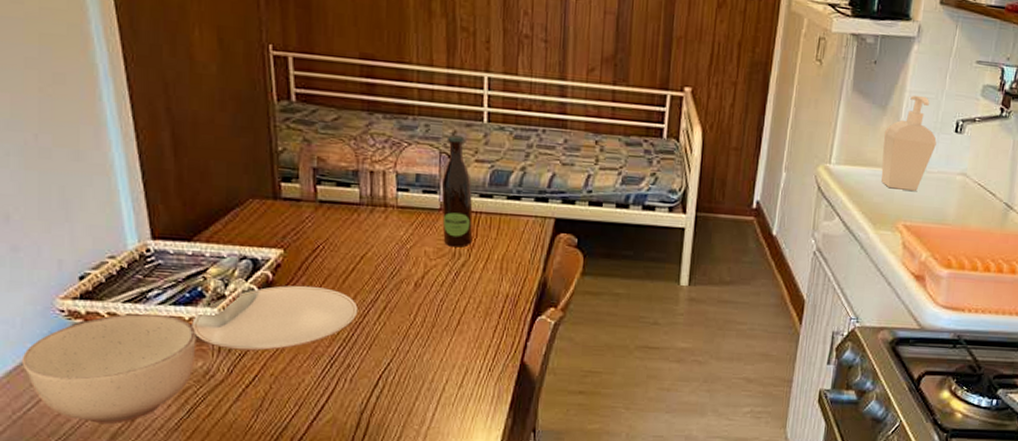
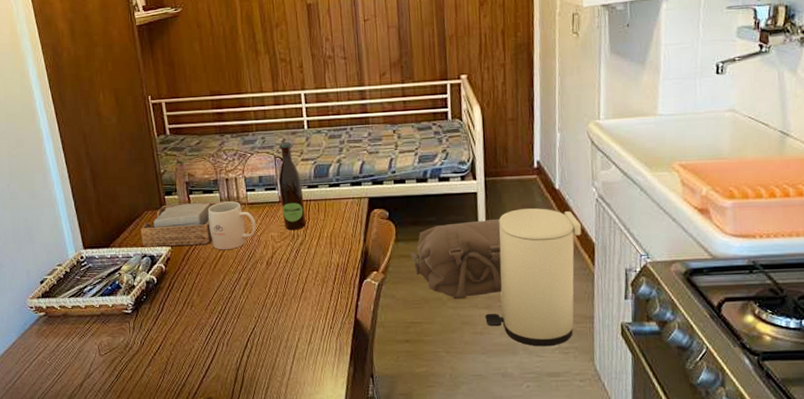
bowl: present [21,313,197,424] -> none [9,304,119,389]
plate: present [192,285,358,351] -> none [114,272,227,327]
napkin holder: none [241,194,362,252] -> present [141,202,222,248]
mug: none [339,200,406,263] -> present [207,201,256,250]
duffel bag: none [598,261,707,350] -> present [411,218,502,300]
pedal bin: none [675,253,794,409] -> present [485,208,581,347]
soap bottle: present [881,95,937,191] -> none [646,46,700,134]

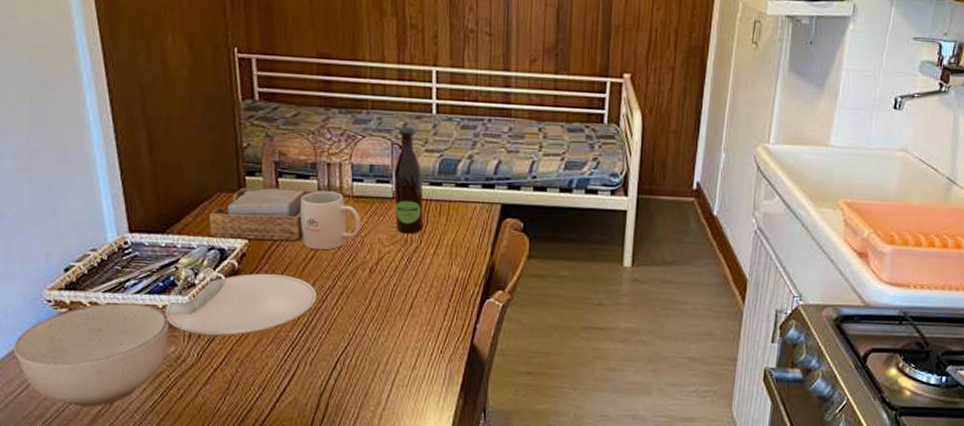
bowl: none [9,304,119,389] -> present [13,302,169,407]
plate: none [114,272,227,327] -> present [165,273,317,336]
duffel bag: present [411,218,502,300] -> none [544,242,649,330]
pedal bin: present [485,208,581,347] -> none [620,234,735,389]

